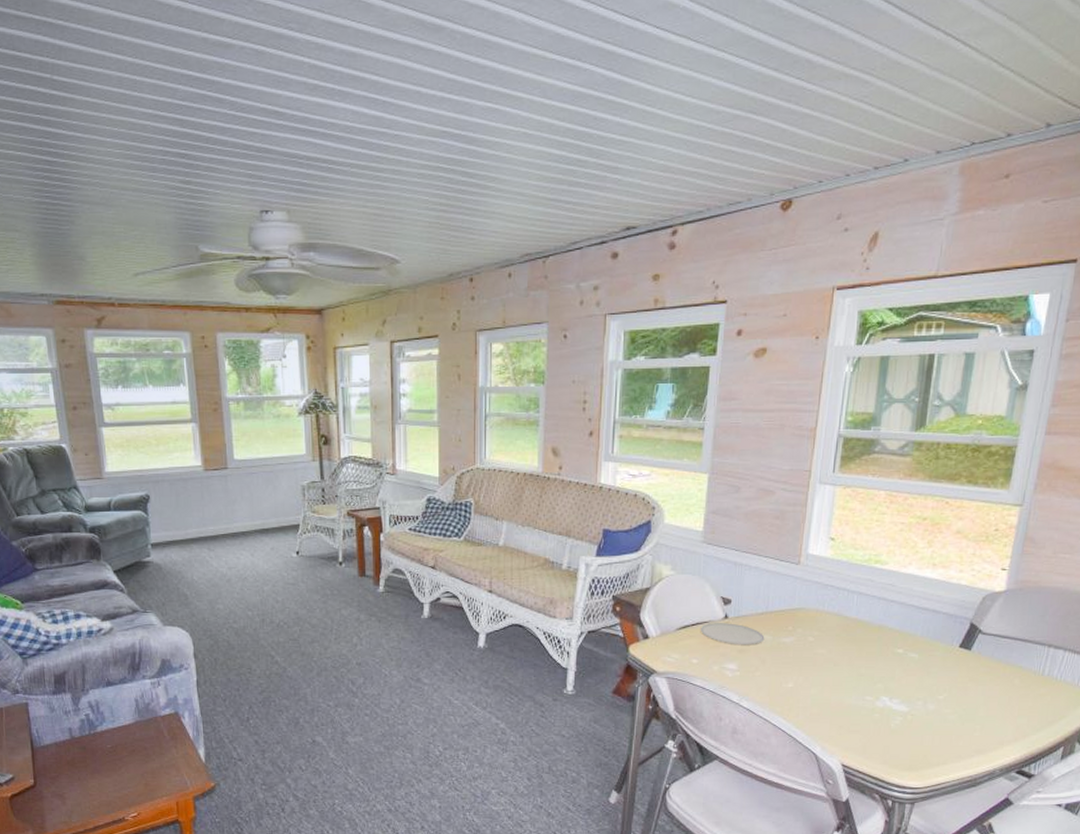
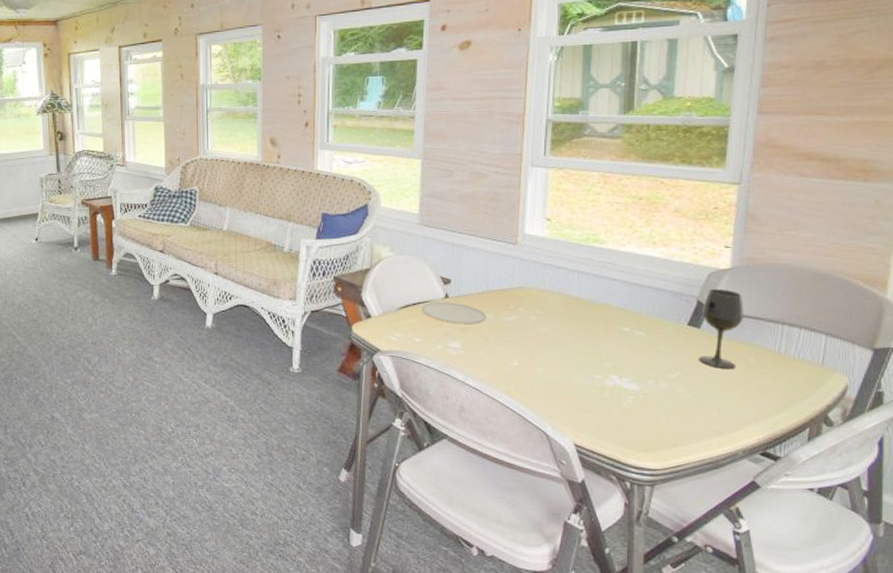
wine glass: none [967,610,1014,691] -> present [699,288,744,370]

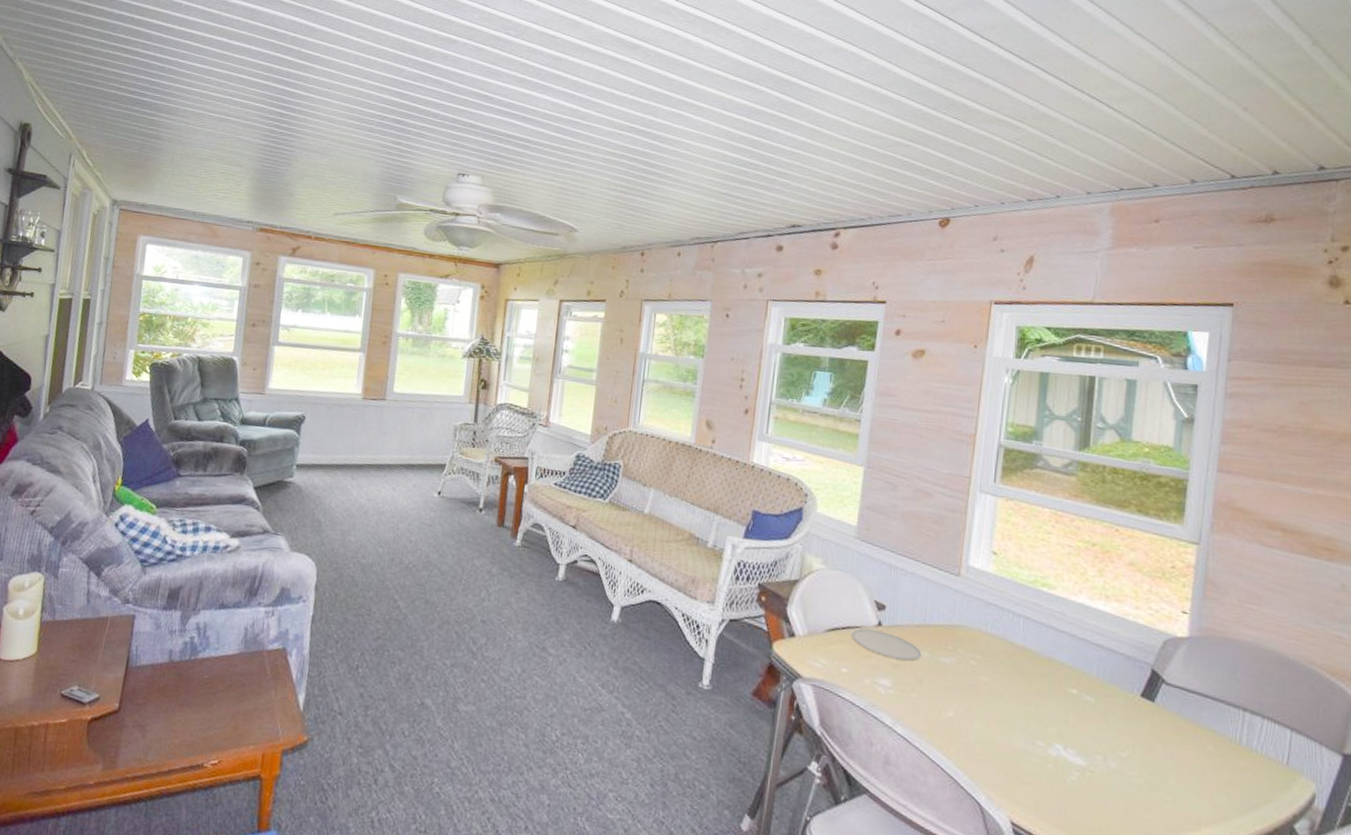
wine glass: present [699,288,744,370] -> none [1152,657,1202,756]

